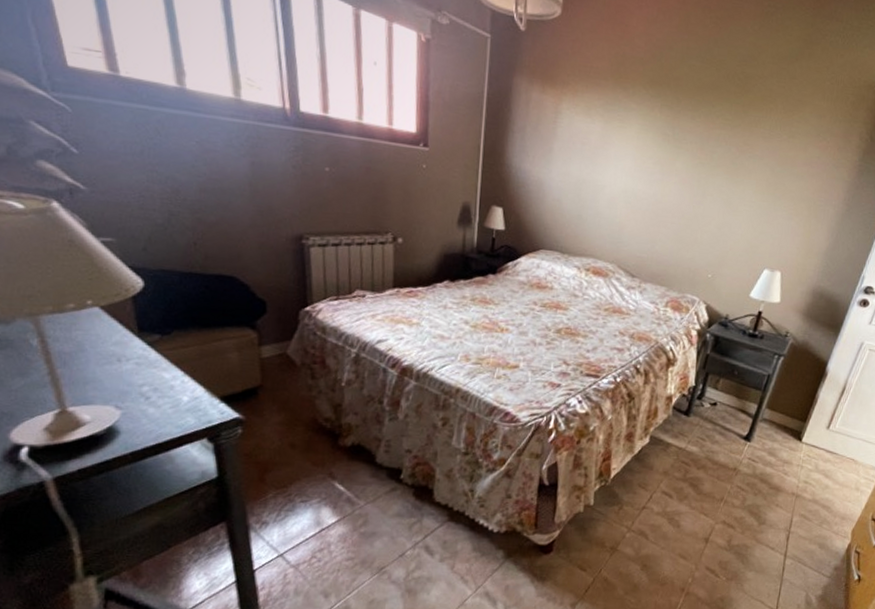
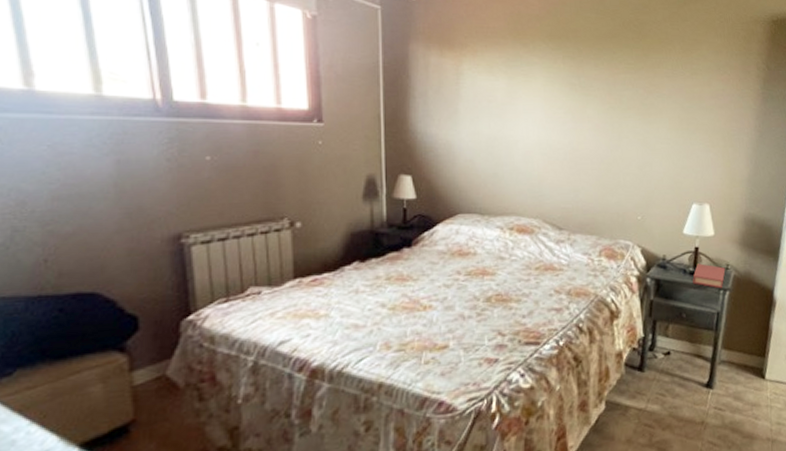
book: none [750,327,784,354] -> present [692,263,726,289]

